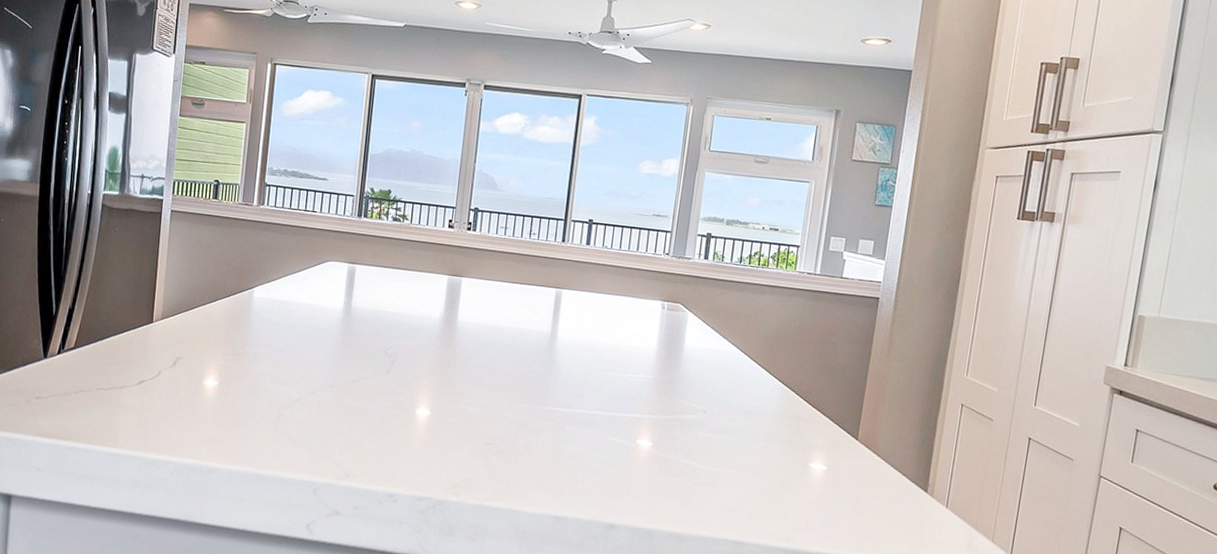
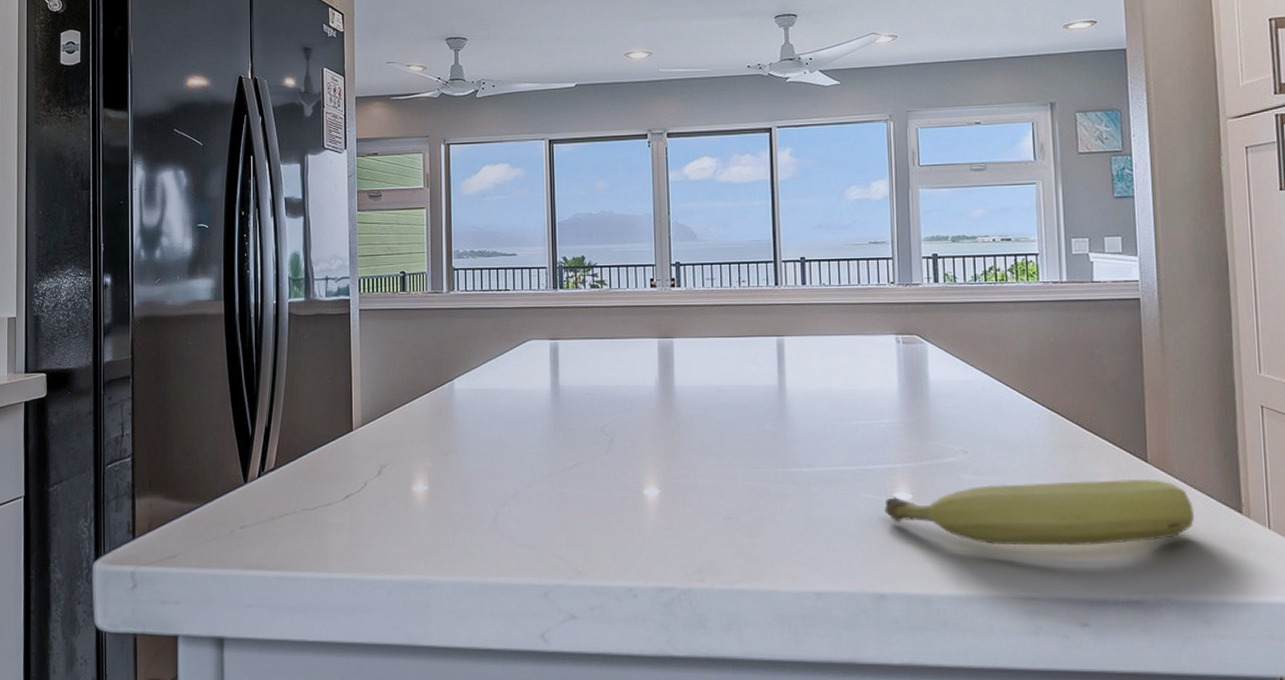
fruit: none [626,442,888,506] -> present [884,478,1194,546]

